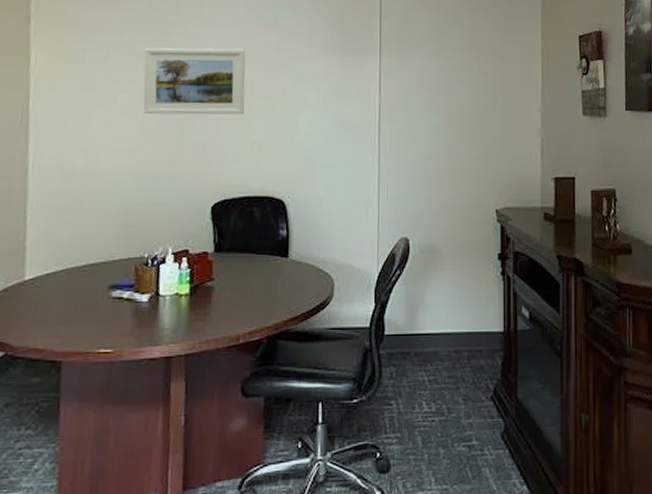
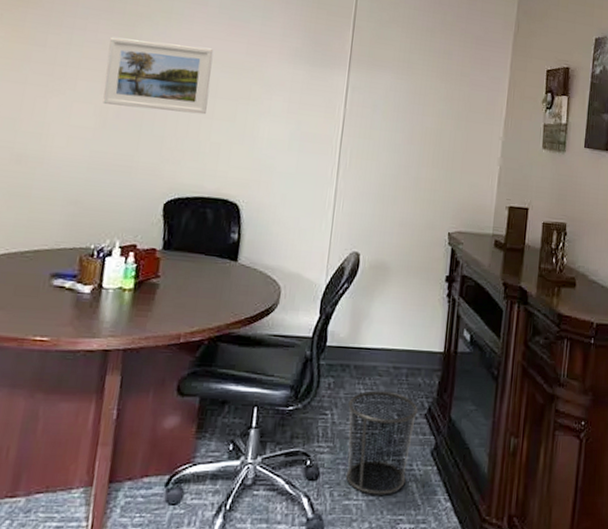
waste bin: none [412,376,483,484] -> present [345,390,418,495]

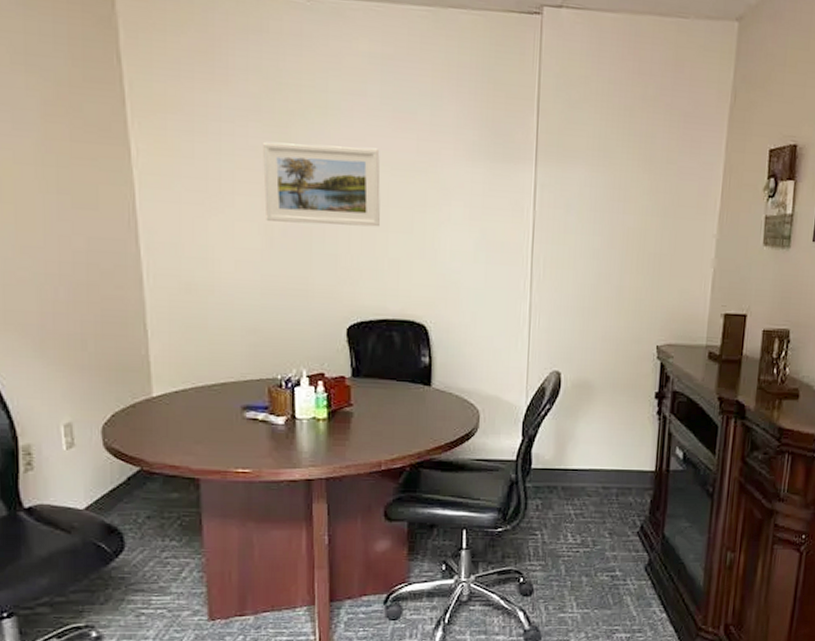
waste bin: present [345,390,418,495] -> none [558,511,630,608]

